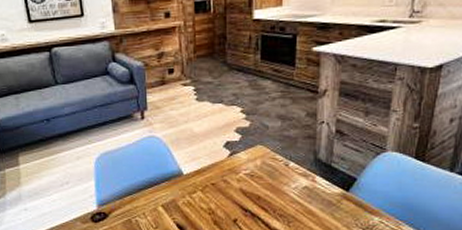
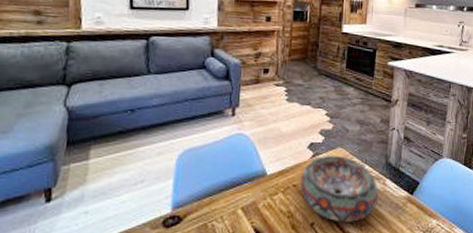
decorative bowl: none [218,153,308,219] -> present [299,155,379,222]

